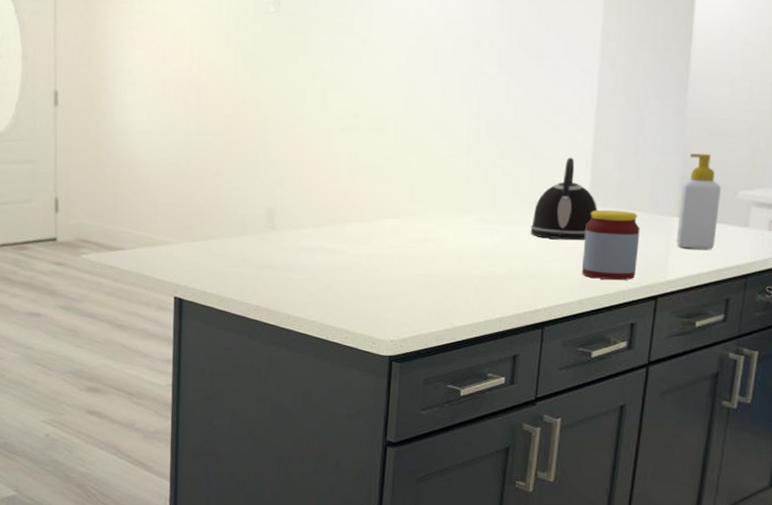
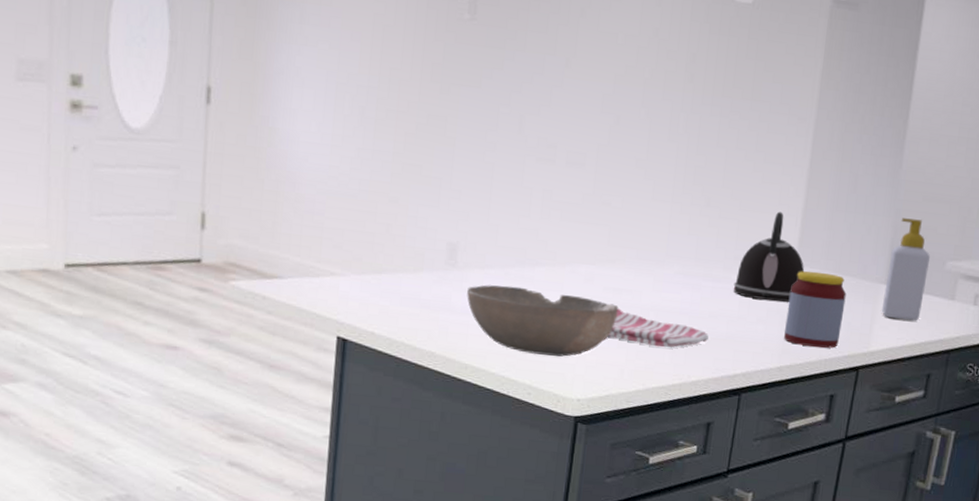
bowl: none [286,242,424,303] -> present [467,284,619,357]
dish towel: none [416,256,509,289] -> present [608,308,709,348]

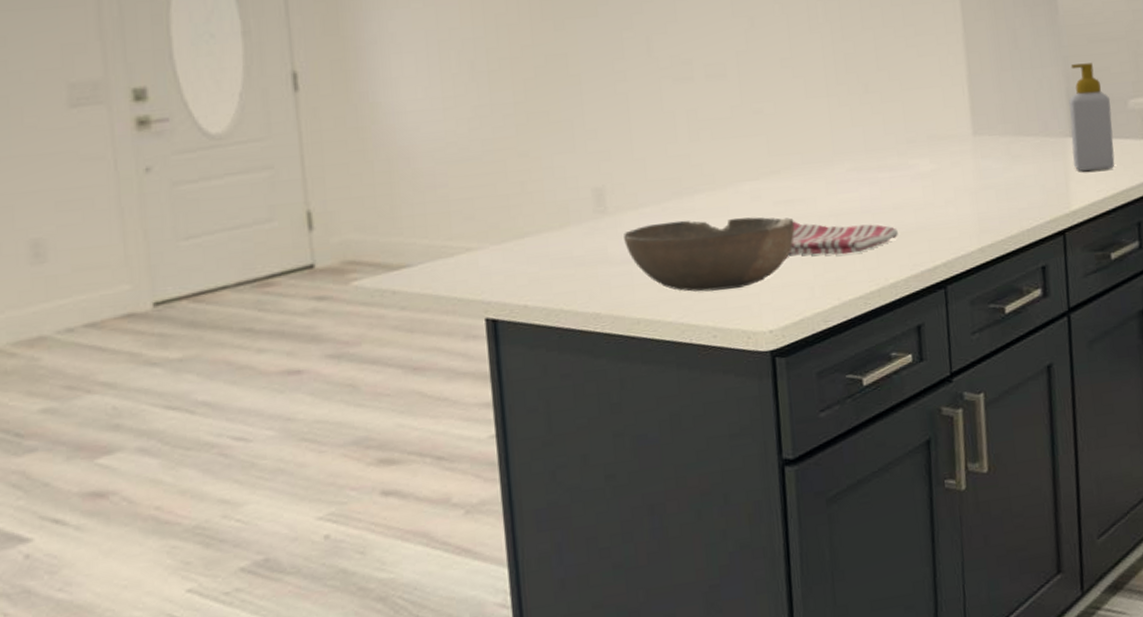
kettle: present [733,211,805,303] -> none [912,83,984,181]
jar: present [784,271,846,348] -> none [973,137,1037,220]

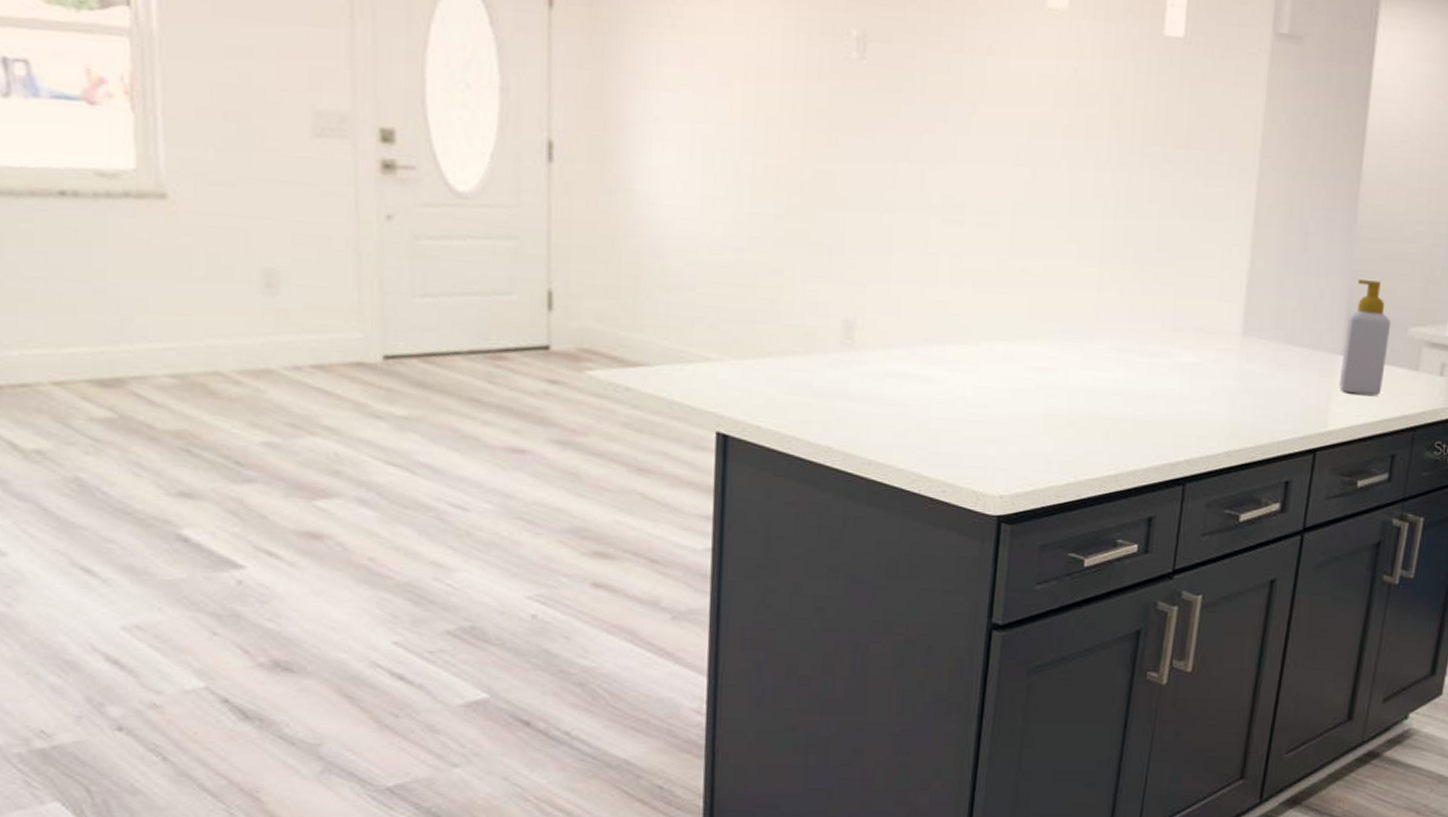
bowl: present [624,217,795,292] -> none [867,367,1043,448]
dish towel: present [789,221,898,255] -> none [1032,390,1147,434]

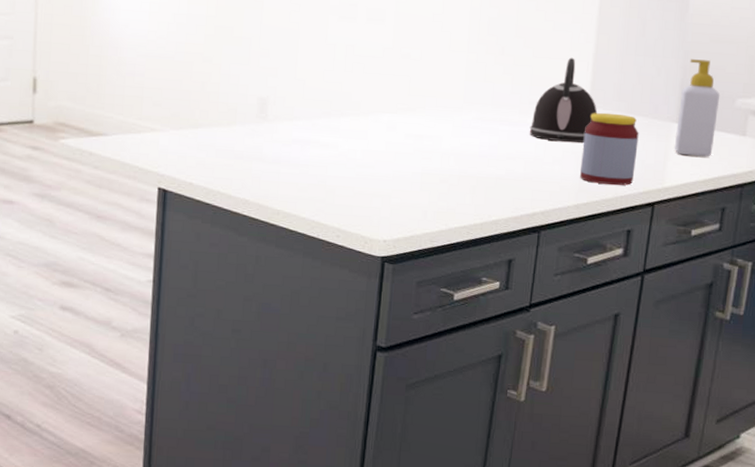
kettle: none [1172,275,1252,379] -> present [529,57,598,144]
jar: none [1232,342,1299,429] -> present [580,112,639,186]

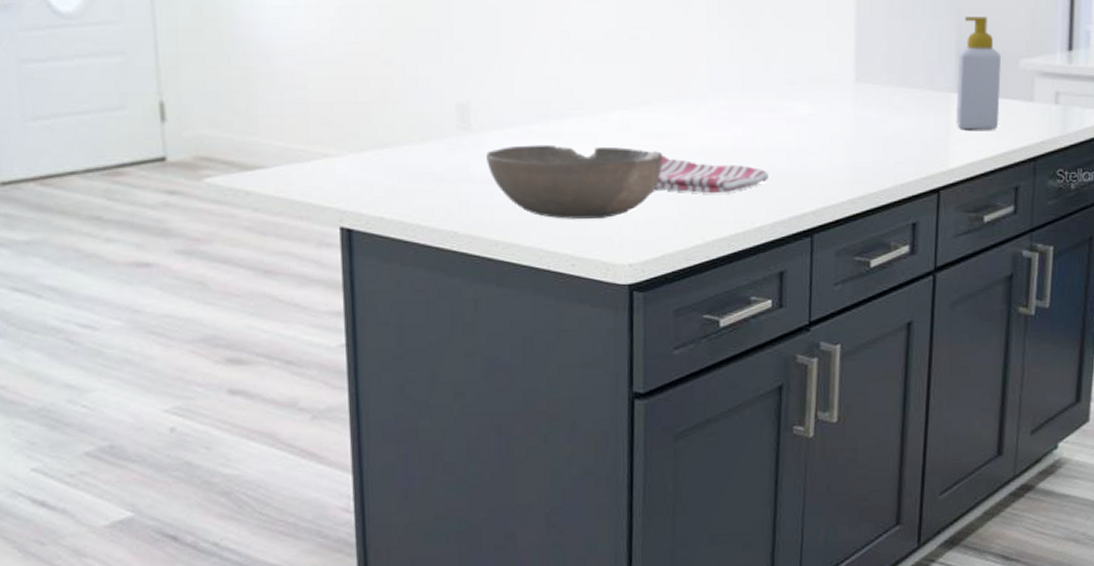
bowl: none [277,135,420,201] -> present [486,144,663,219]
dish towel: none [411,153,507,190] -> present [655,155,768,194]
kettle: present [529,57,598,144] -> none [789,25,866,127]
jar: present [580,112,639,186] -> none [852,87,915,173]

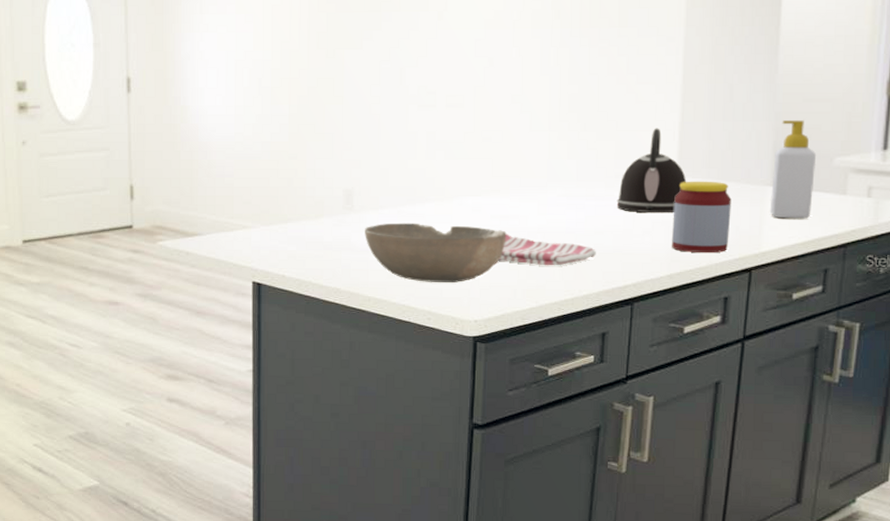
kettle: none [789,25,866,127] -> present [616,128,687,213]
jar: none [852,87,915,173] -> present [672,181,732,254]

